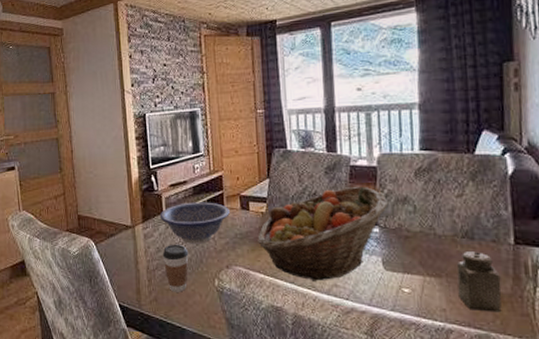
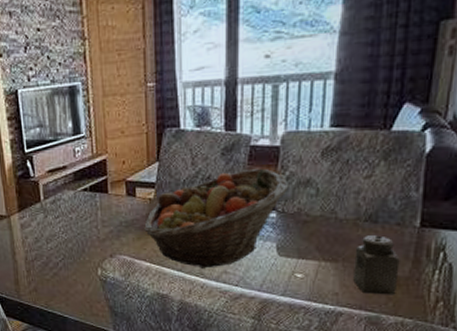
decorative bowl: present [159,202,230,244] -> none [37,188,114,233]
coffee cup: present [162,245,189,292] -> none [41,235,70,282]

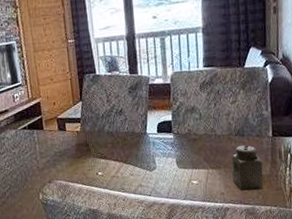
fruit basket: present [144,168,289,269] -> none [74,101,180,185]

